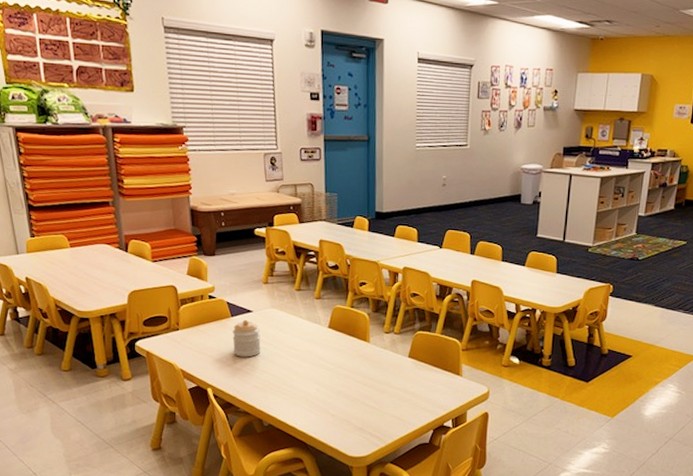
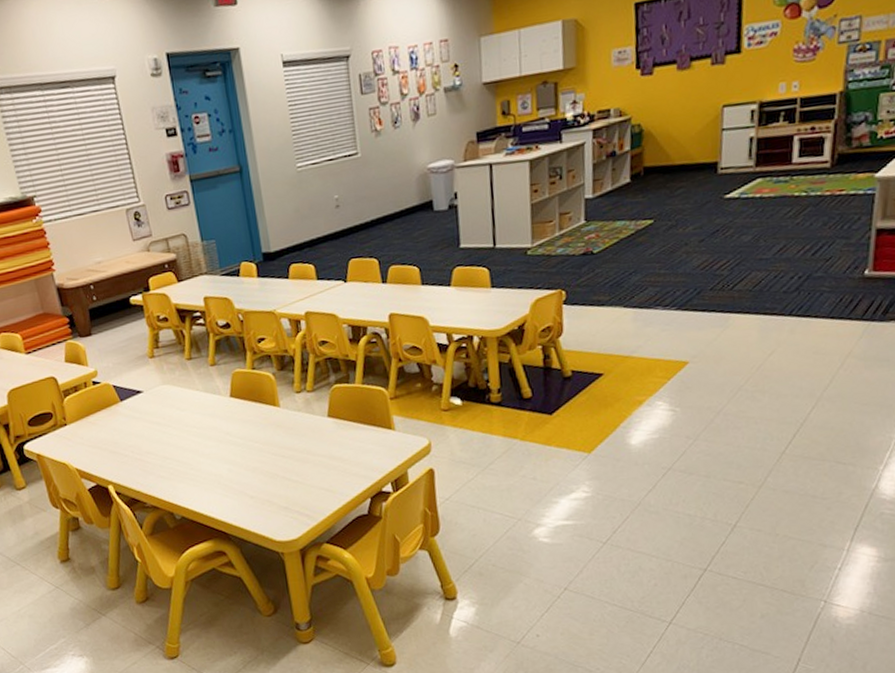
jar: present [232,319,261,357] -> none [124,401,159,446]

